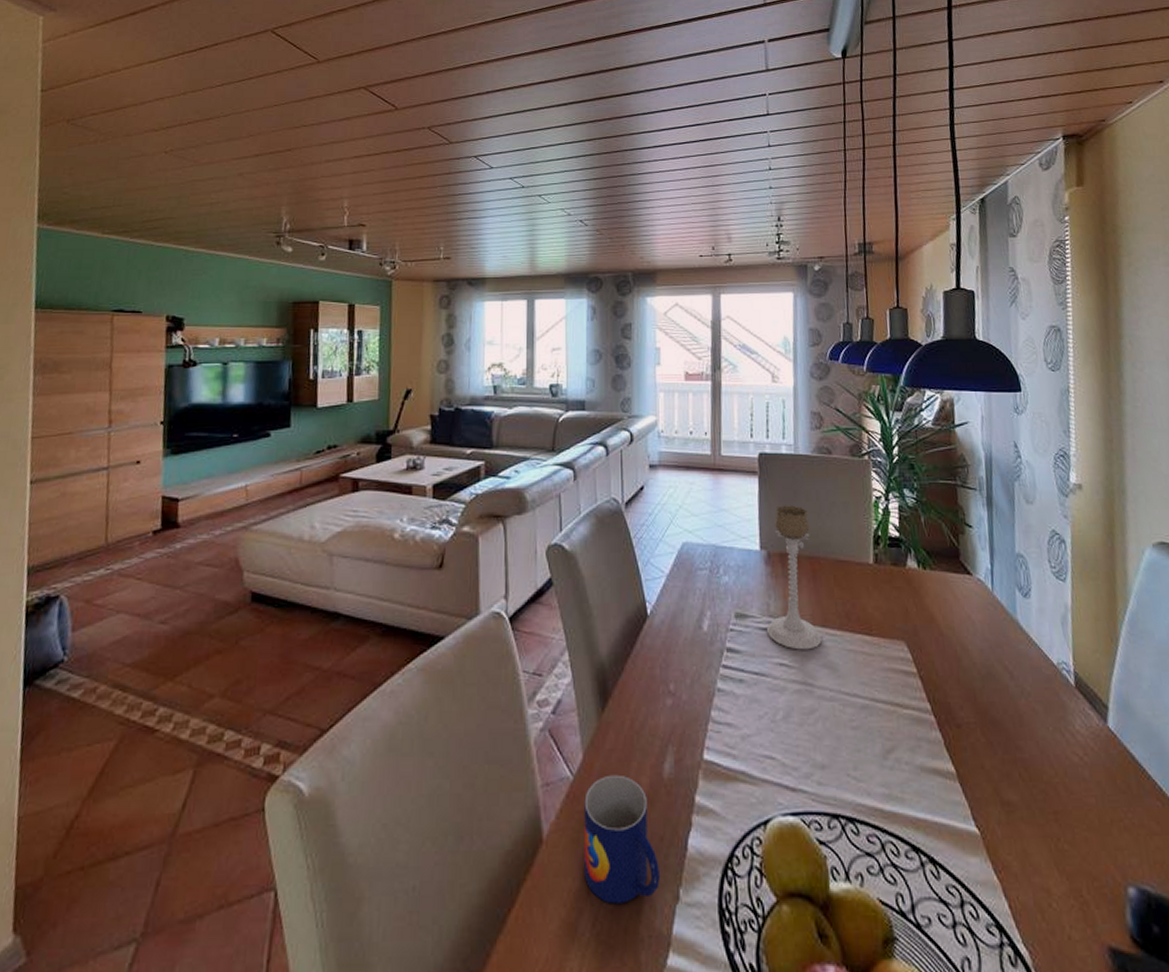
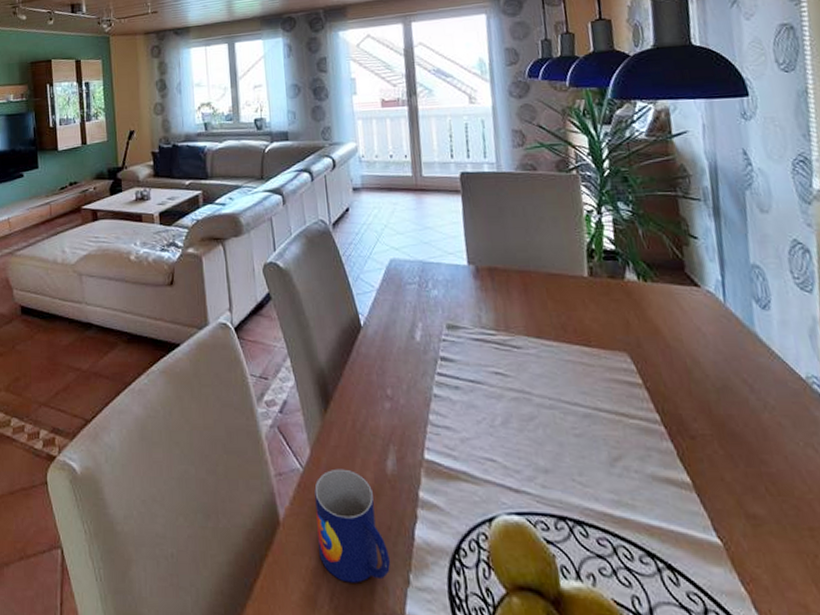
candle holder: present [766,505,822,650] -> none [479,221,537,360]

